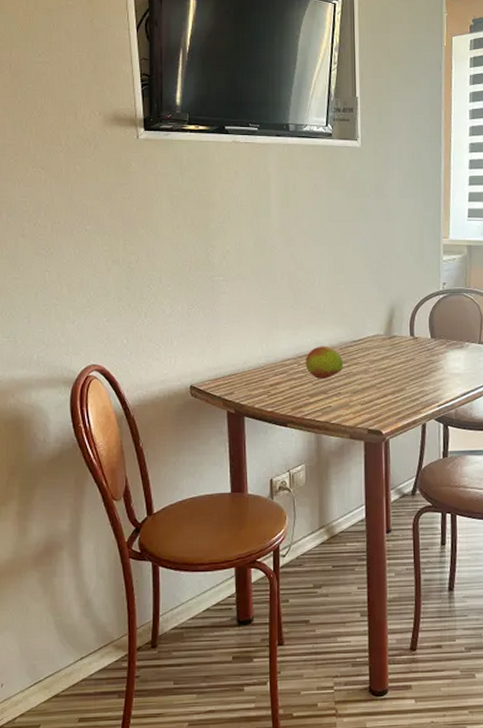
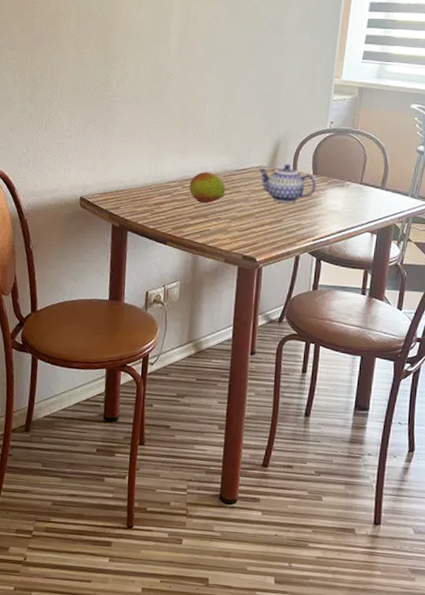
teapot: none [375,330,436,370] -> present [258,164,317,203]

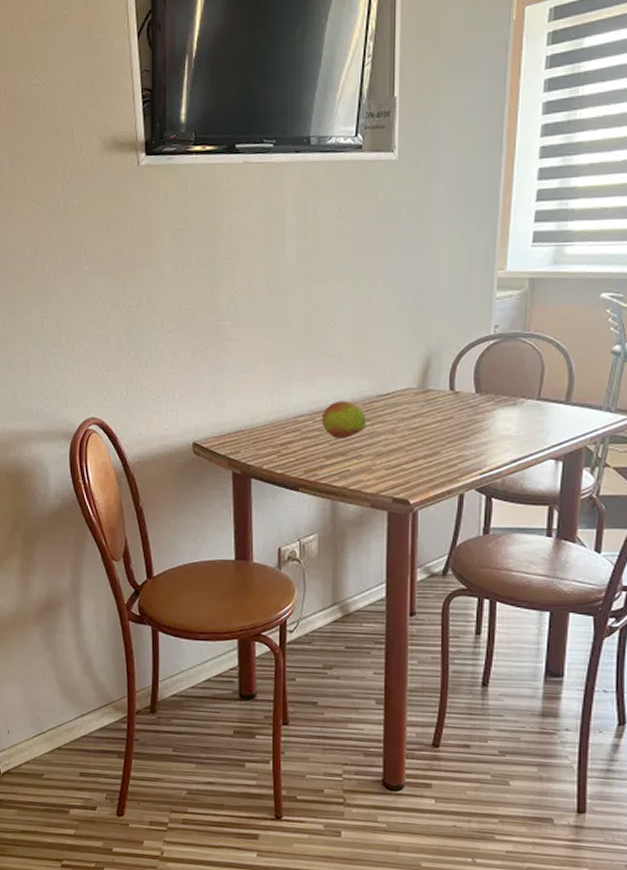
teapot: present [258,164,317,203] -> none [406,383,481,430]

